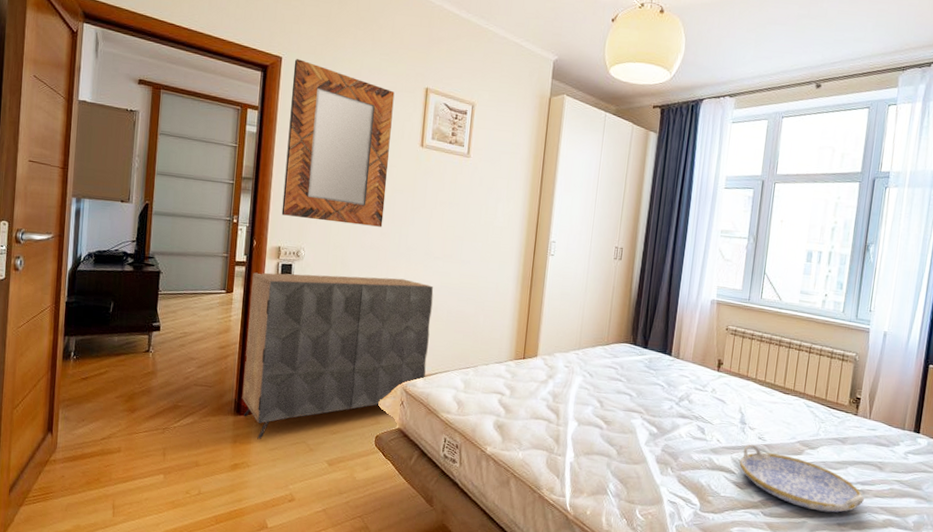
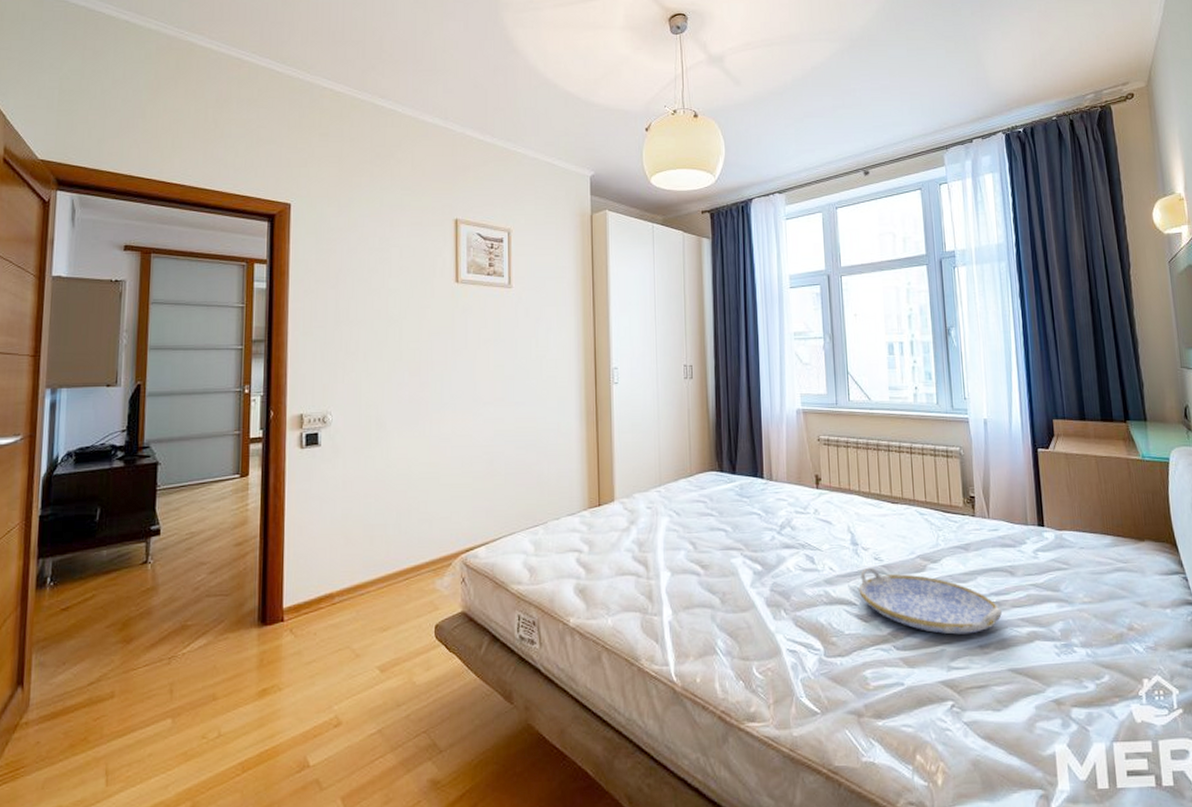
dresser: present [242,272,434,440] -> none [267,432,488,654]
home mirror: present [281,59,395,227] -> none [301,204,421,378]

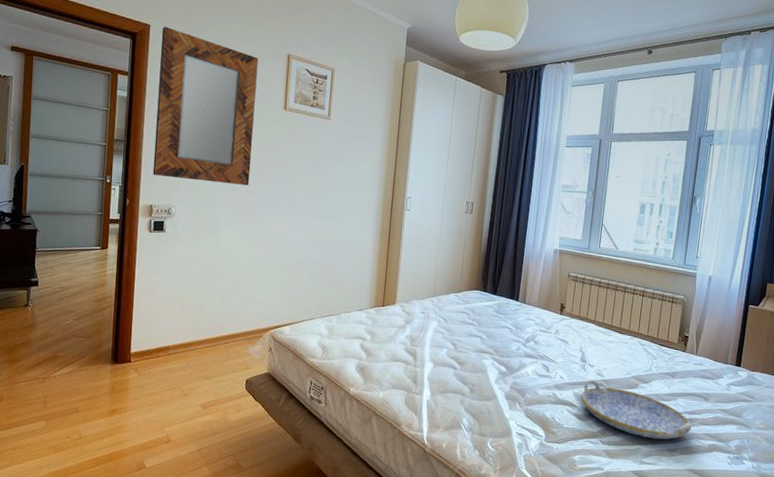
home mirror: none [301,204,421,378] -> present [152,27,259,186]

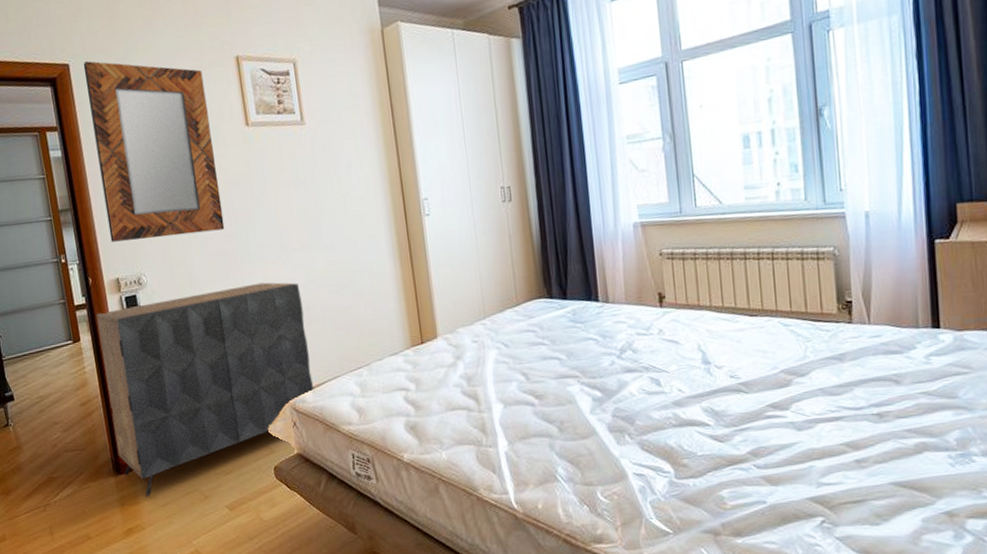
dresser: none [118,229,298,386] -> present [96,282,315,498]
serving tray: present [580,380,693,440] -> none [712,385,885,450]

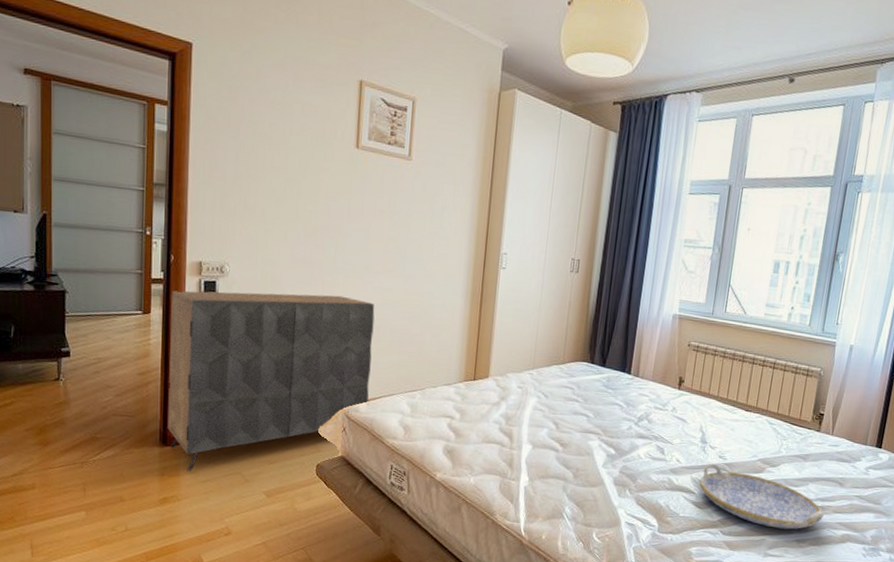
home mirror: present [83,61,225,242] -> none [201,45,325,239]
serving tray: none [712,385,885,450] -> present [699,463,825,530]

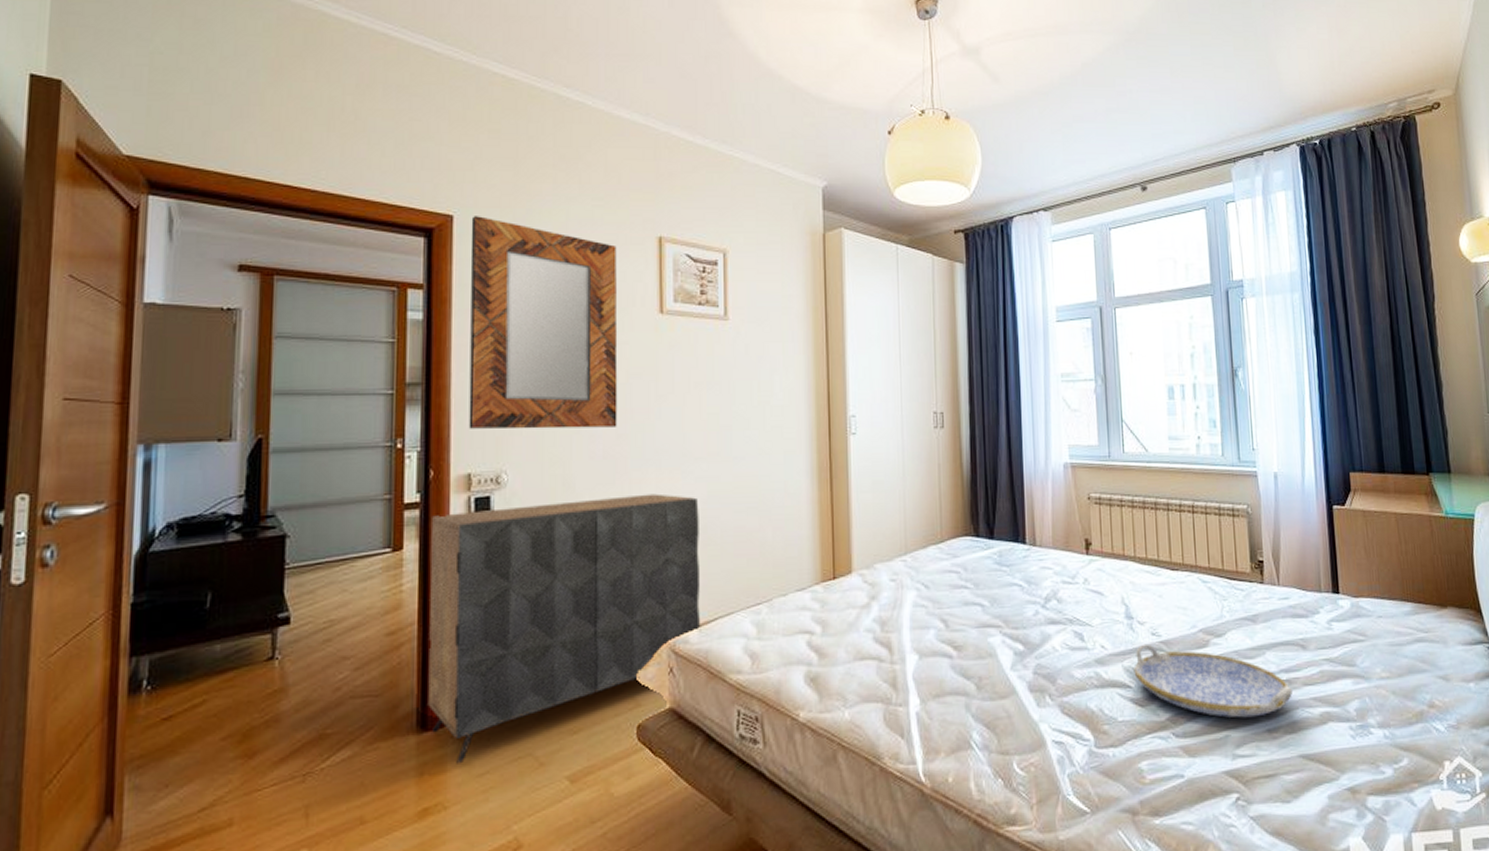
home mirror: none [201,45,325,239] -> present [468,216,618,429]

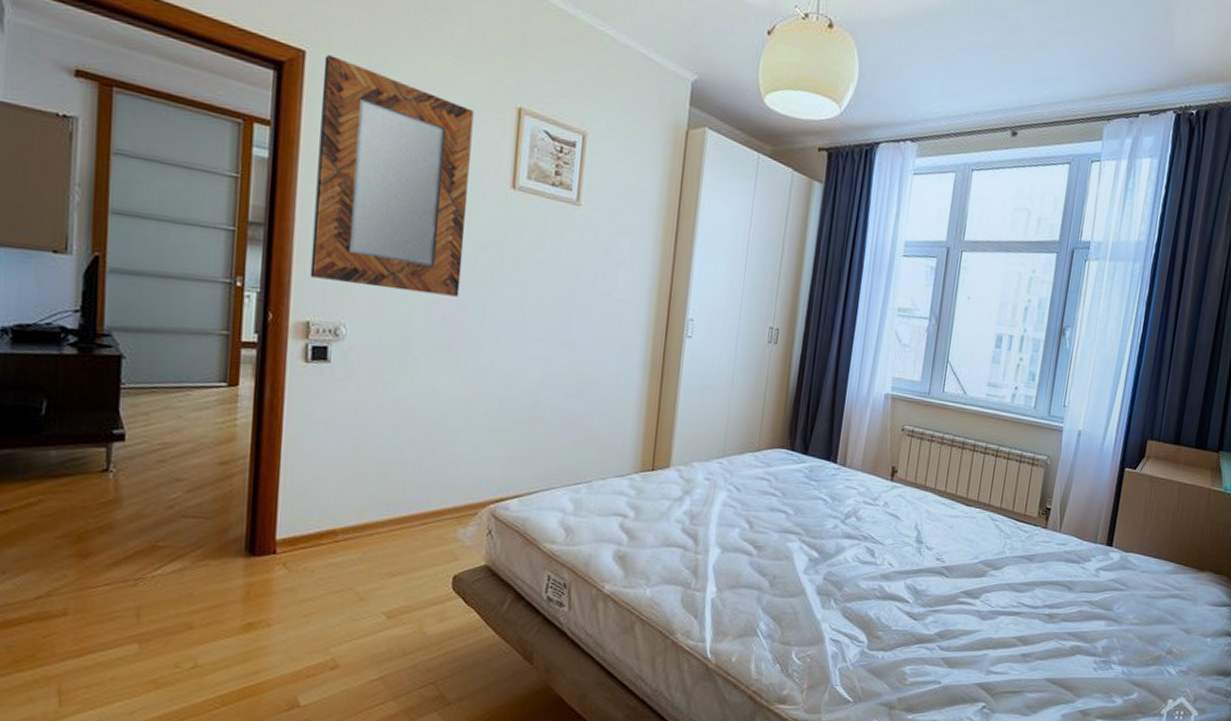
dresser: present [428,493,701,764] -> none [256,357,532,589]
serving tray: present [1133,643,1294,718] -> none [914,566,1052,642]

